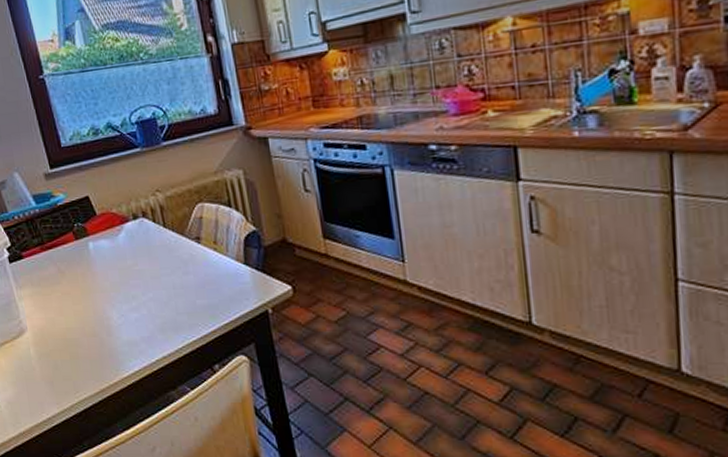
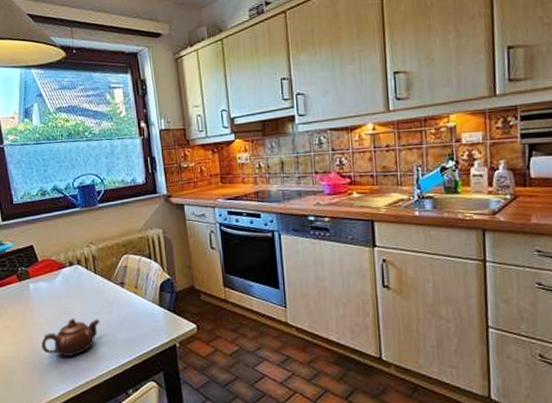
teapot: none [108,281,175,328] -> present [41,318,101,357]

